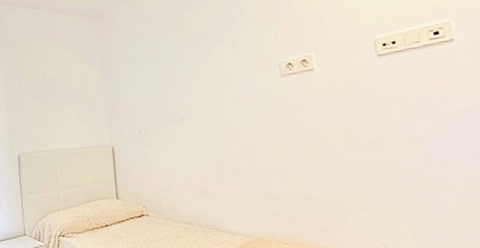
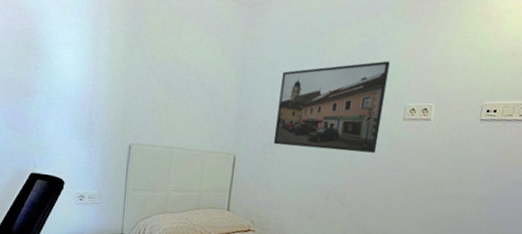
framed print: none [141,26,260,129] -> present [273,60,390,153]

